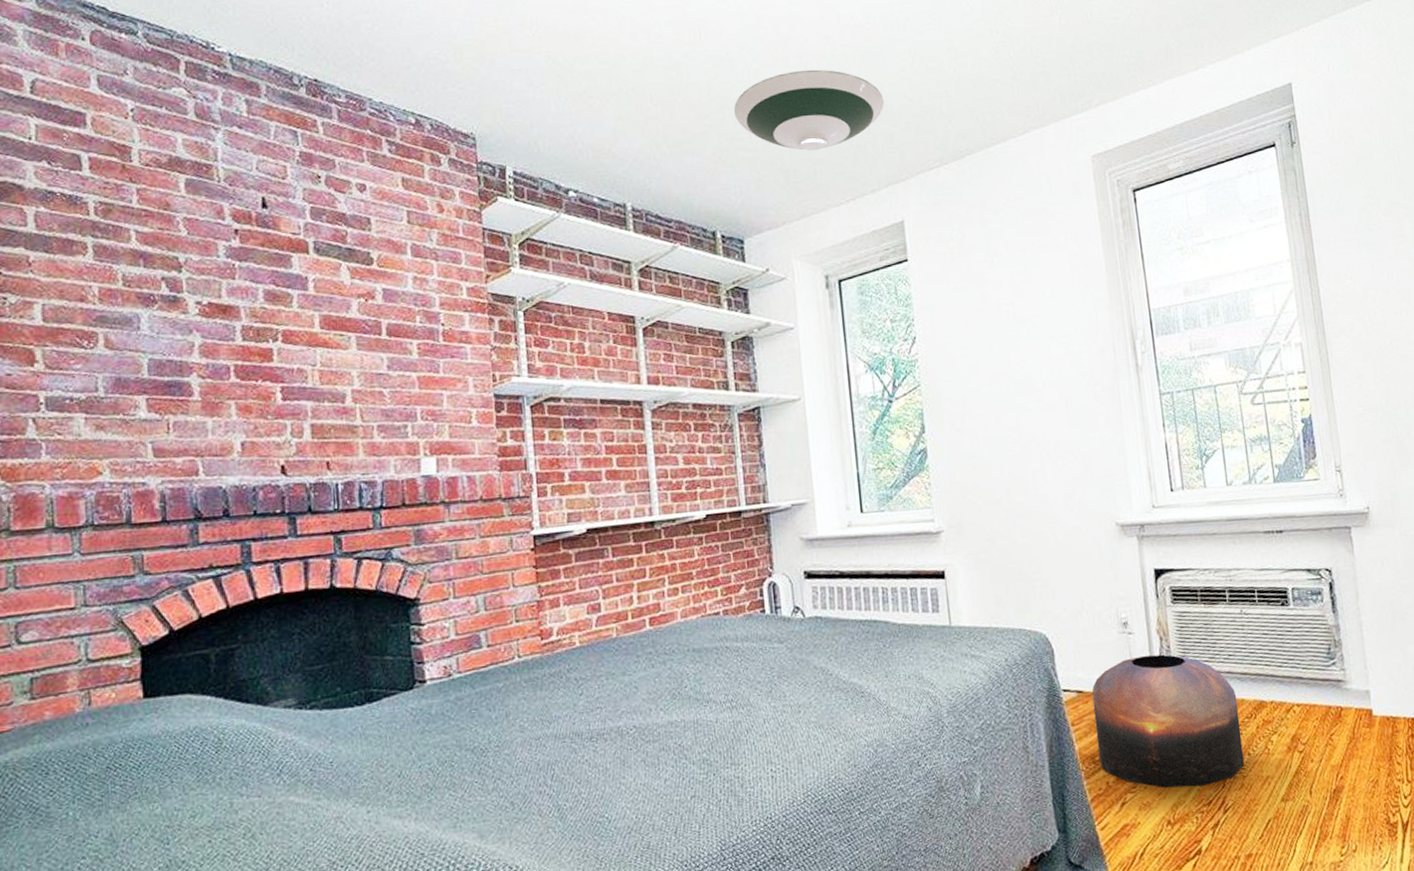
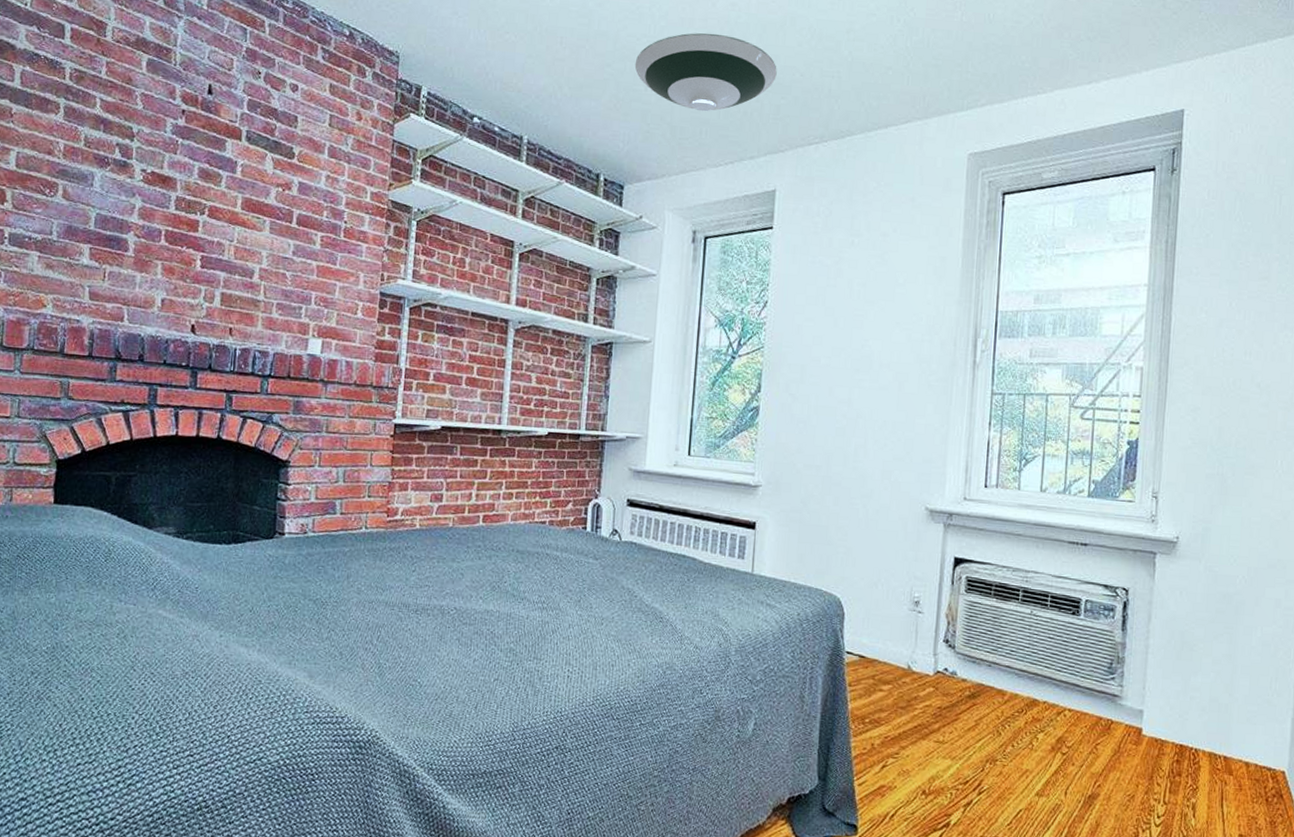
pouf: present [1092,654,1245,788] -> none [868,635,1012,766]

